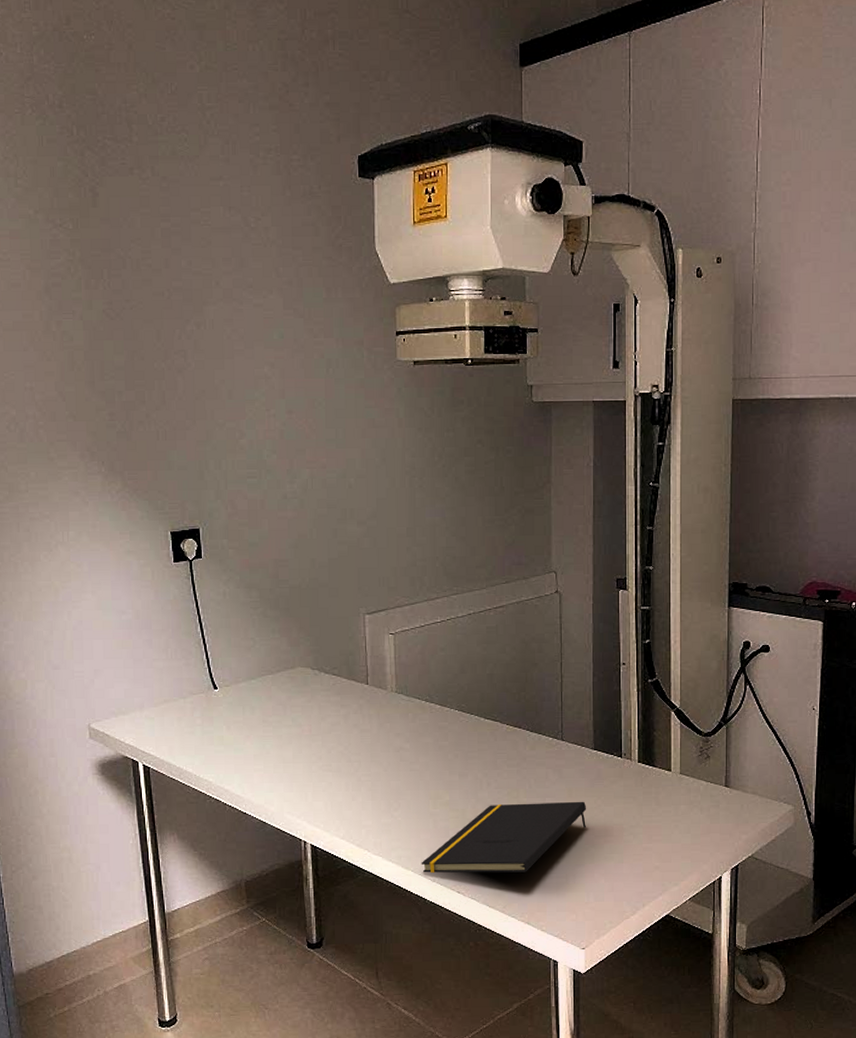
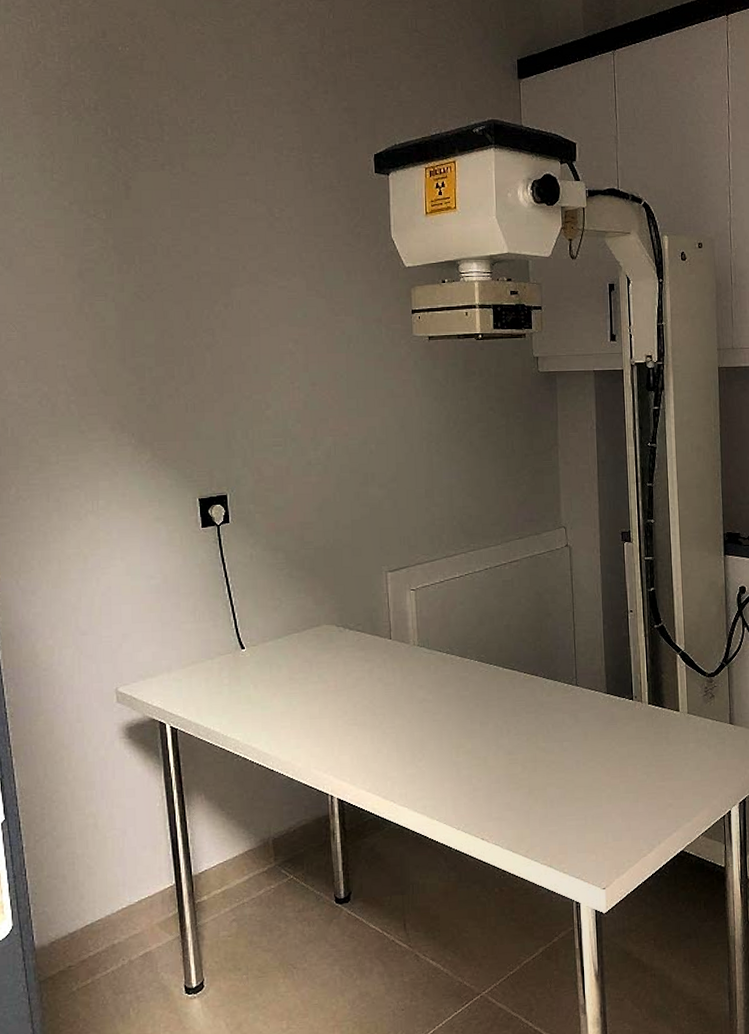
notepad: present [421,801,587,873] -> none [445,743,603,821]

